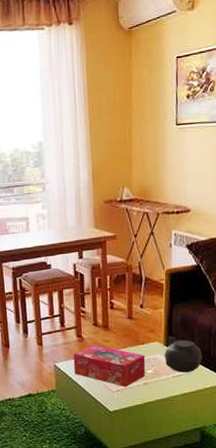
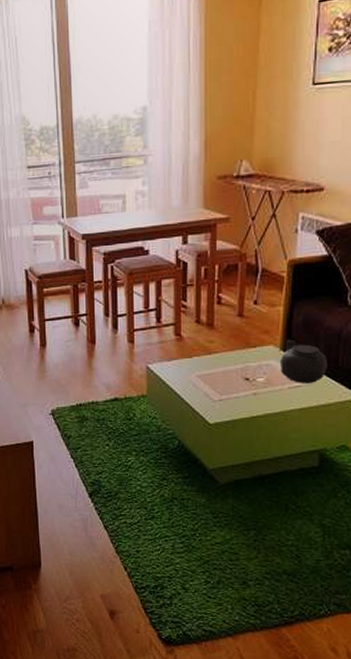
tissue box: present [73,344,146,388] -> none [169,345,256,397]

